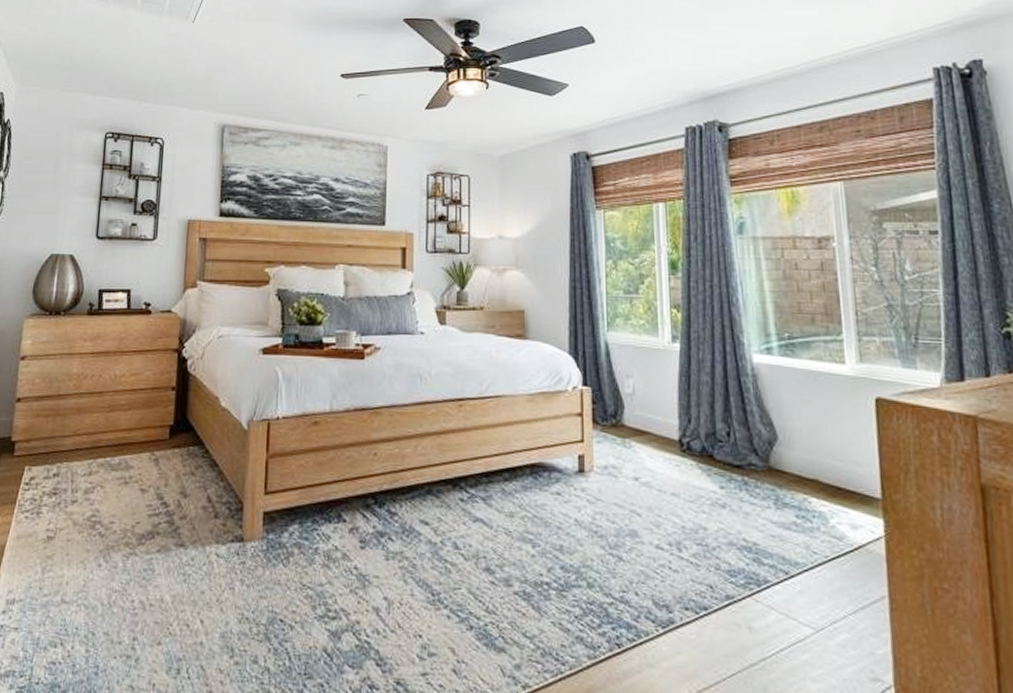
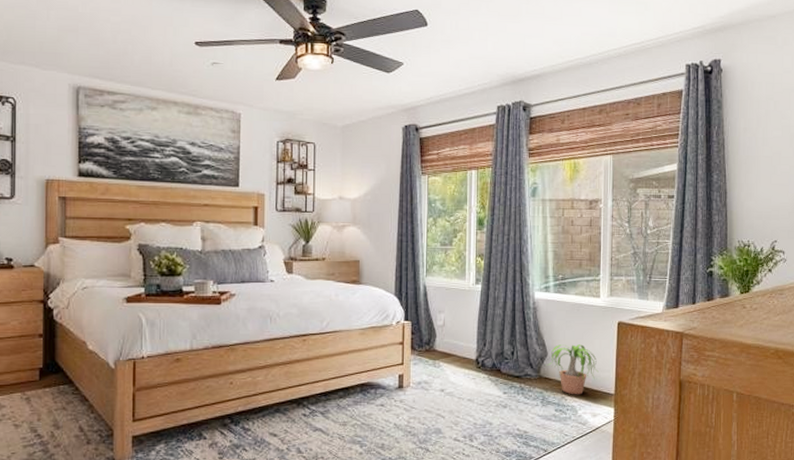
potted plant: none [779,425,854,497] -> present [548,344,599,395]

